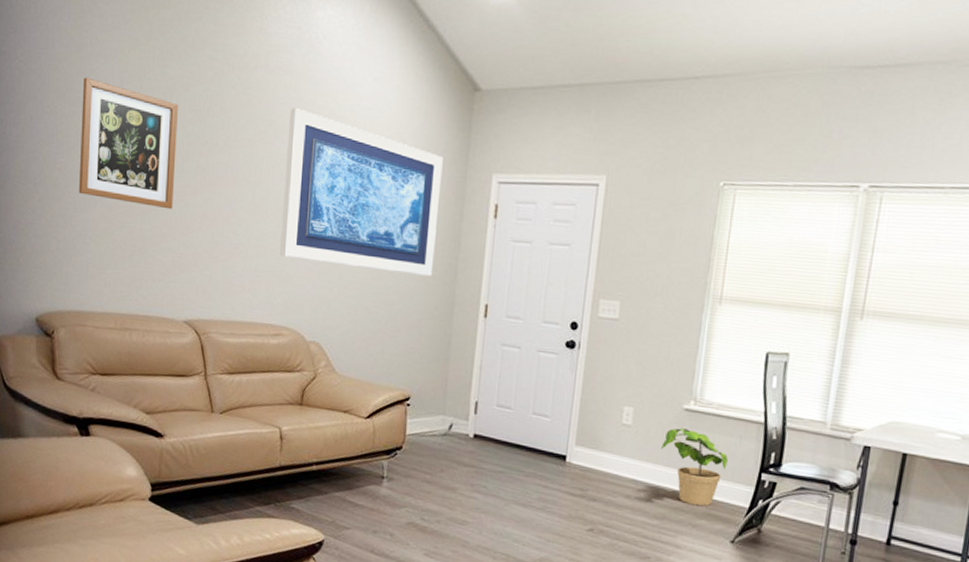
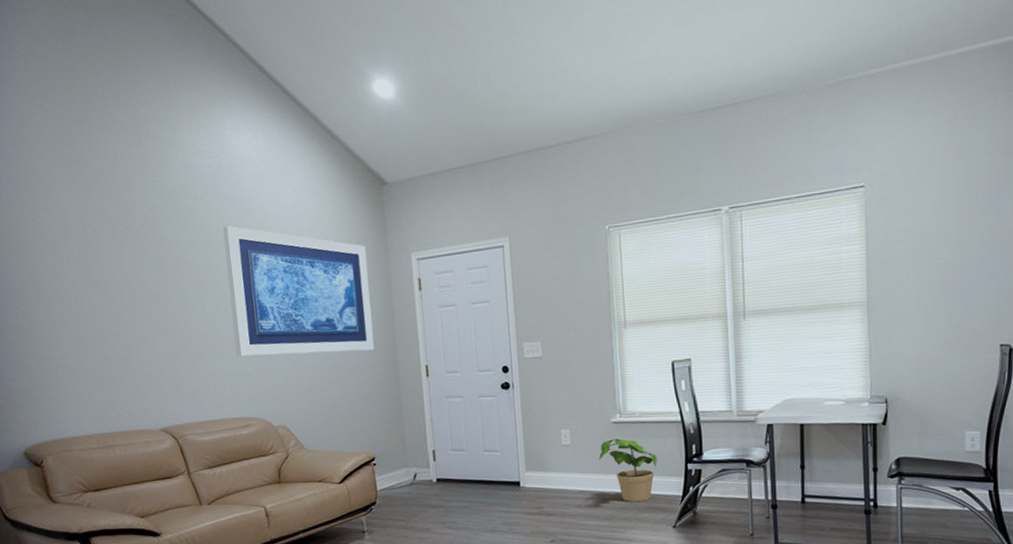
wall art: present [78,77,178,210] -> none [30,231,133,335]

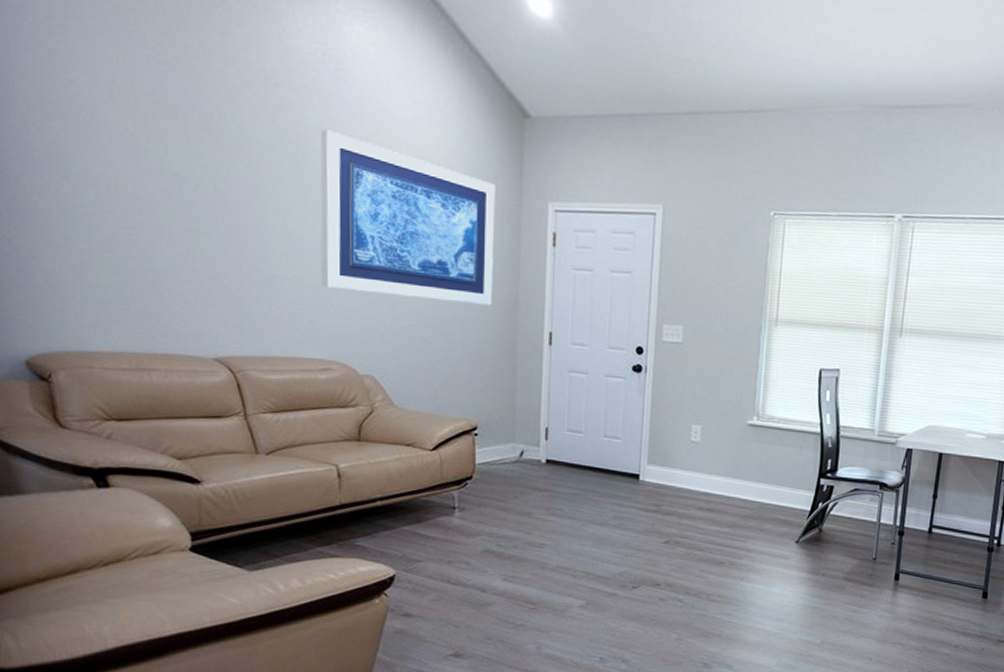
potted plant: present [599,438,657,503] -> none [729,442,790,512]

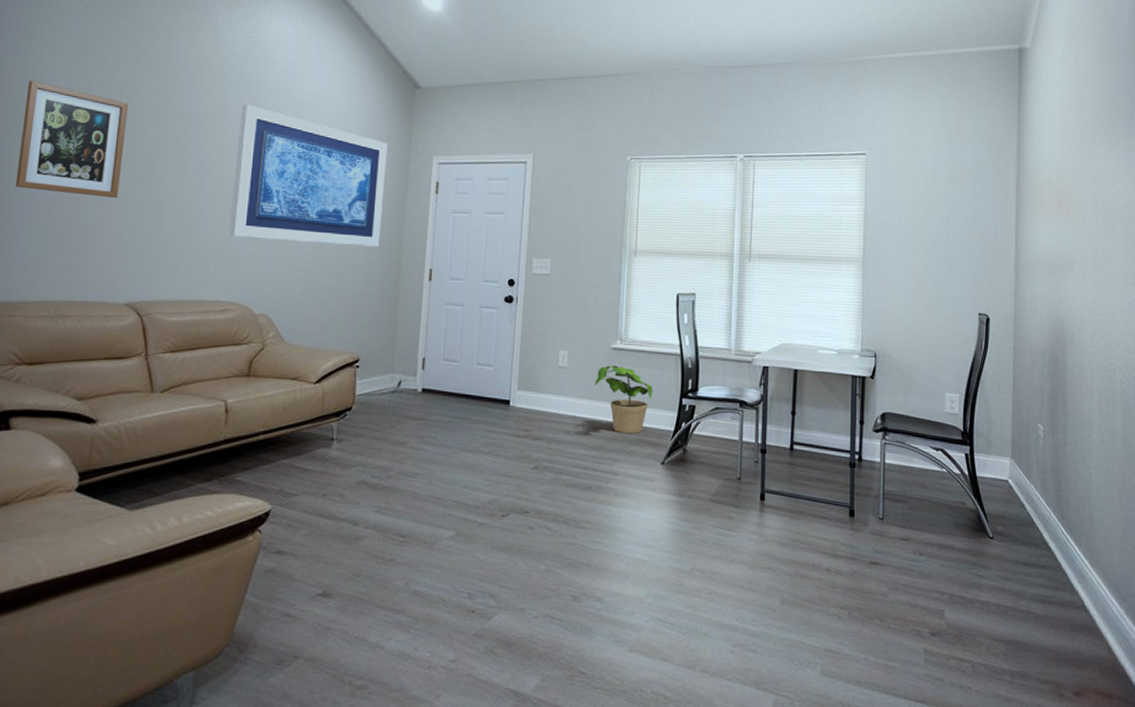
wall art: none [60,87,189,238] -> present [15,80,128,199]
potted plant: none [729,442,790,512] -> present [595,365,653,434]

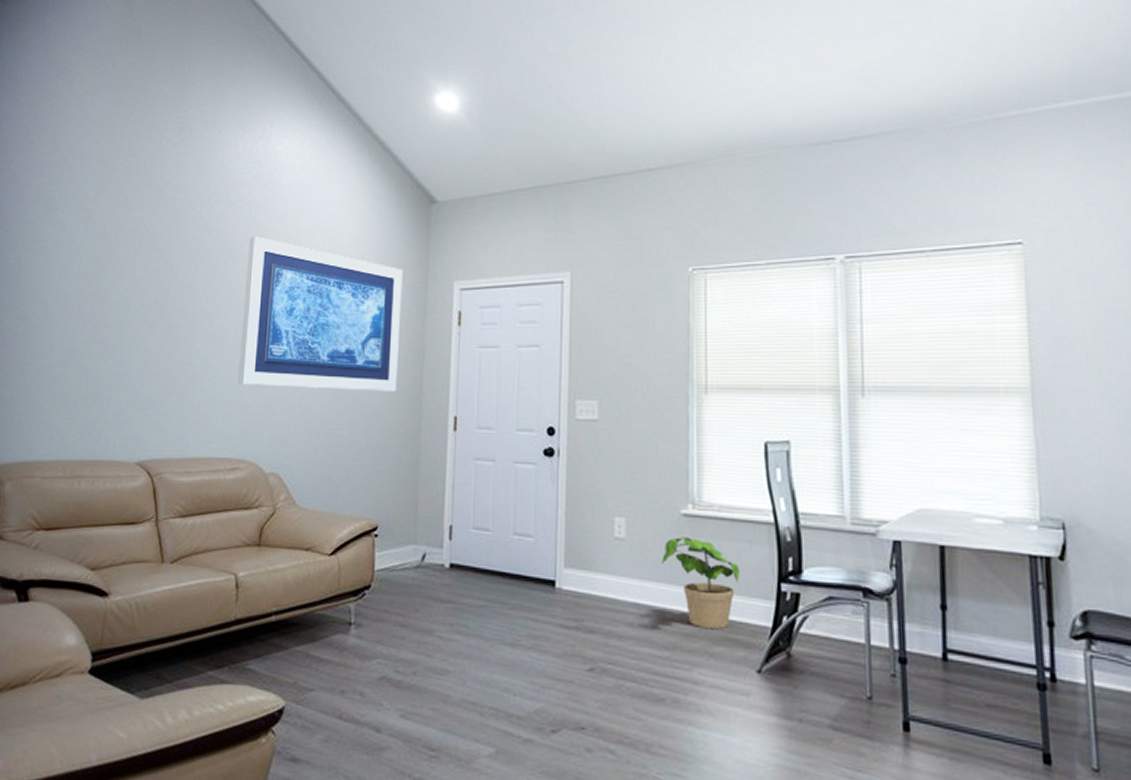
wall art: present [15,80,128,199] -> none [36,227,140,347]

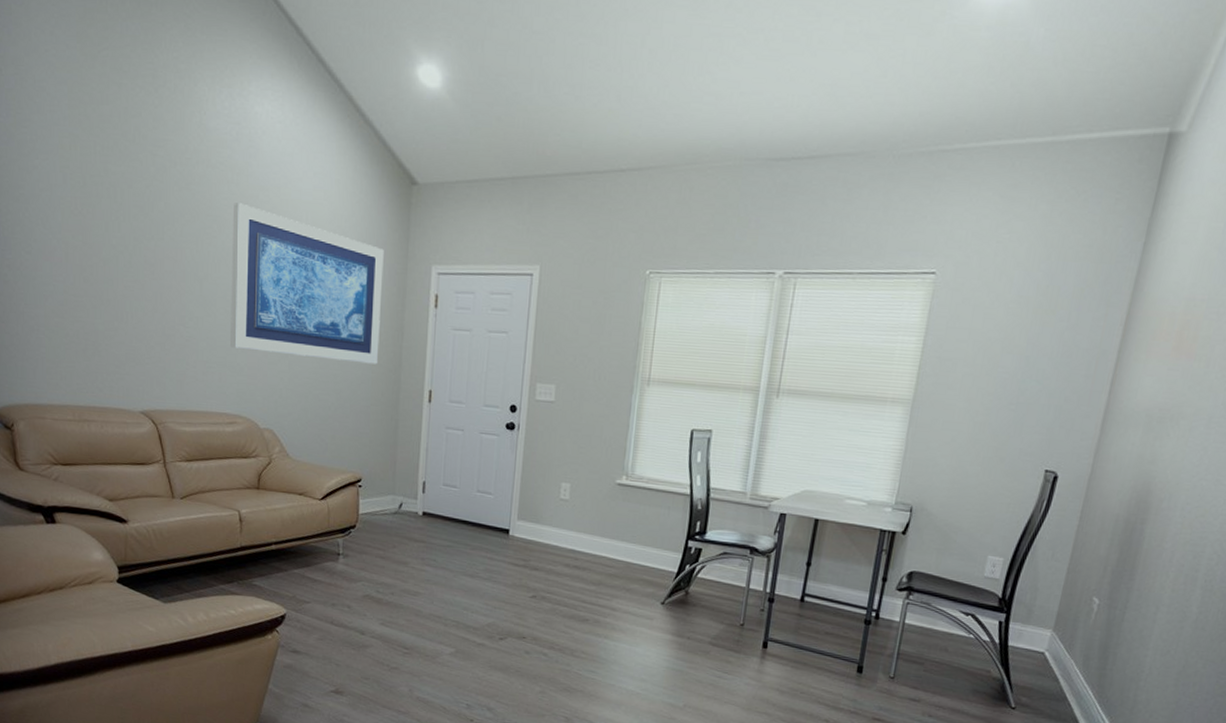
potted plant: present [662,537,740,630] -> none [597,501,658,572]

